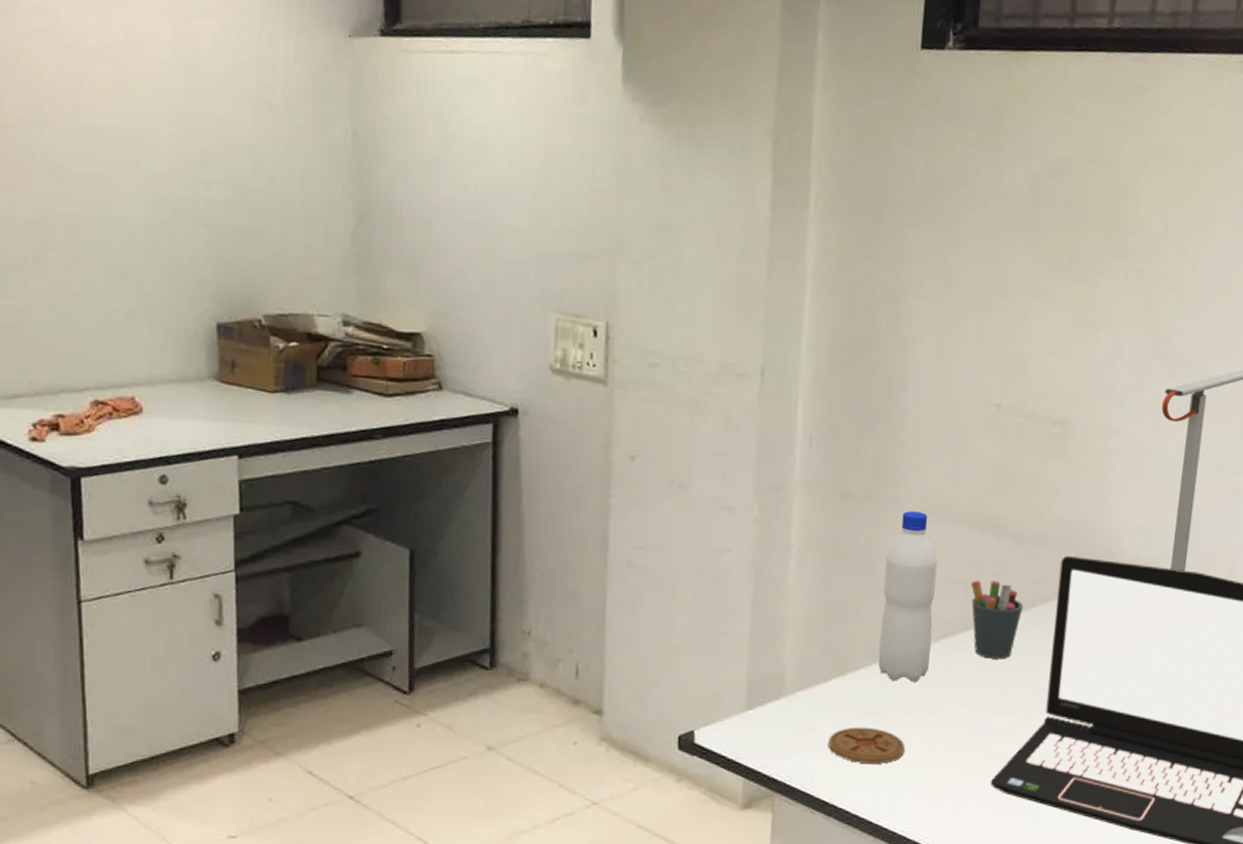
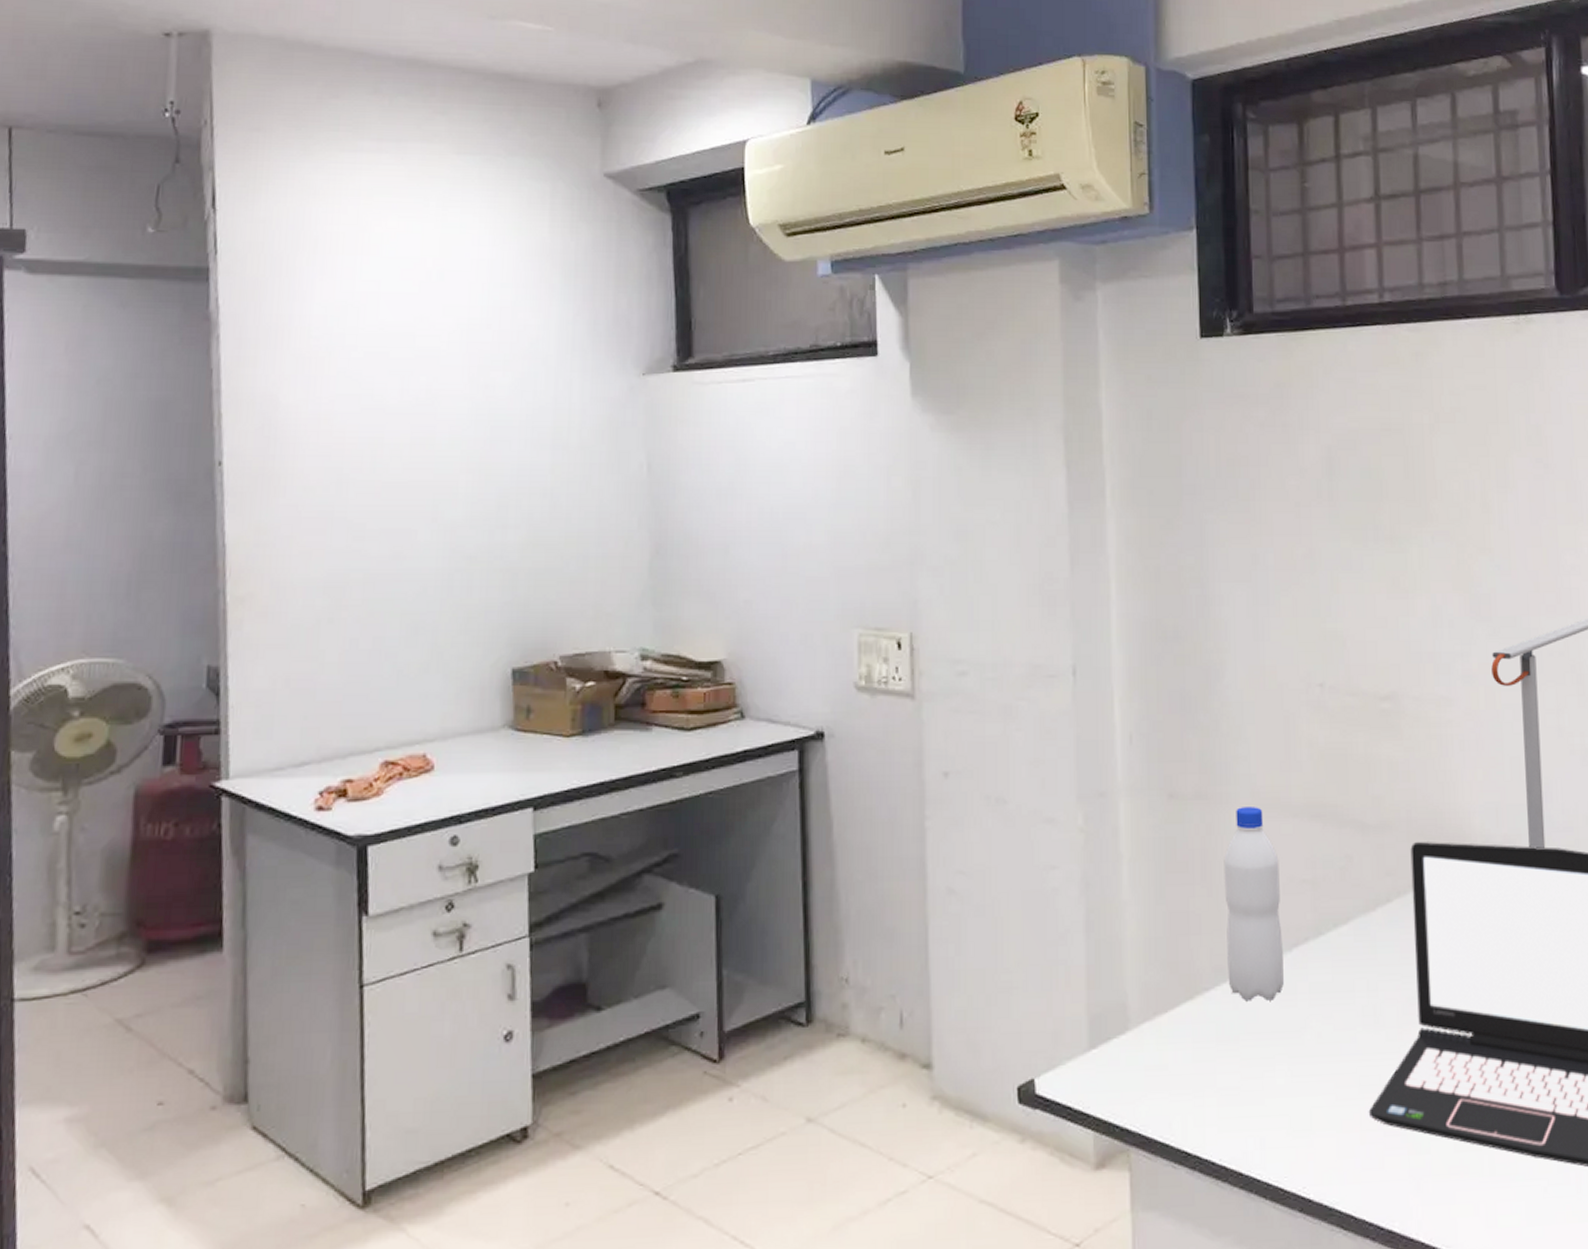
coaster: present [828,727,905,764] -> none [1183,1058,1269,1102]
pen holder: present [970,580,1023,659] -> none [1317,876,1377,966]

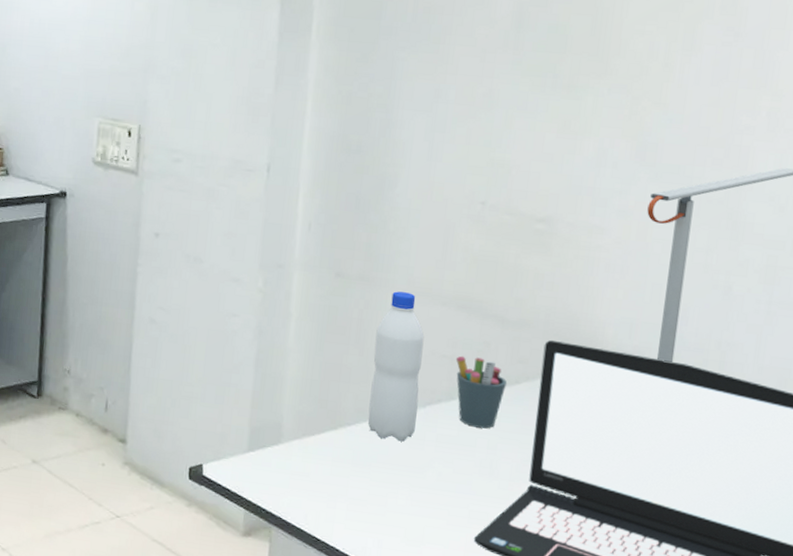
pen holder: none [1317,876,1377,966] -> present [455,355,507,429]

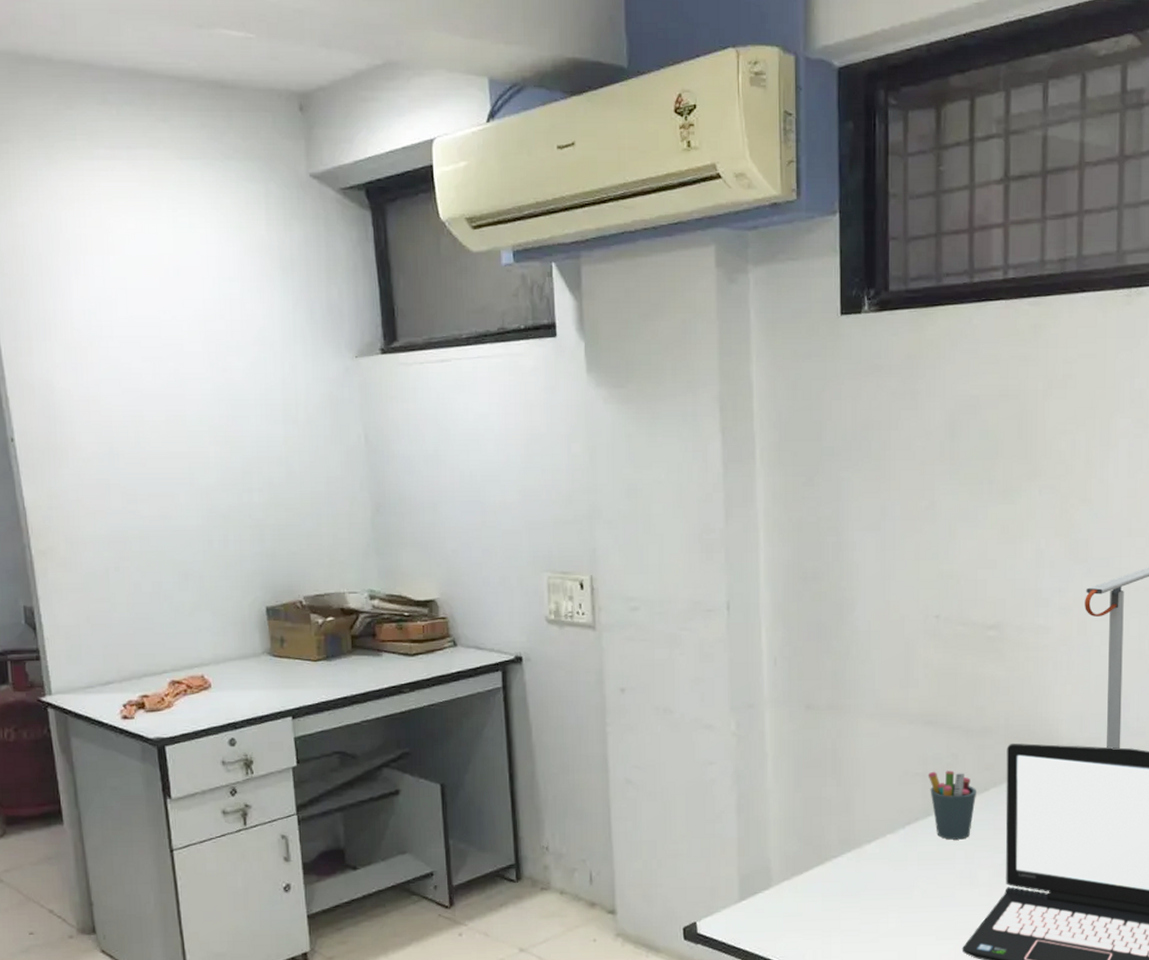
water bottle: present [367,291,425,442] -> none [851,716,897,866]

